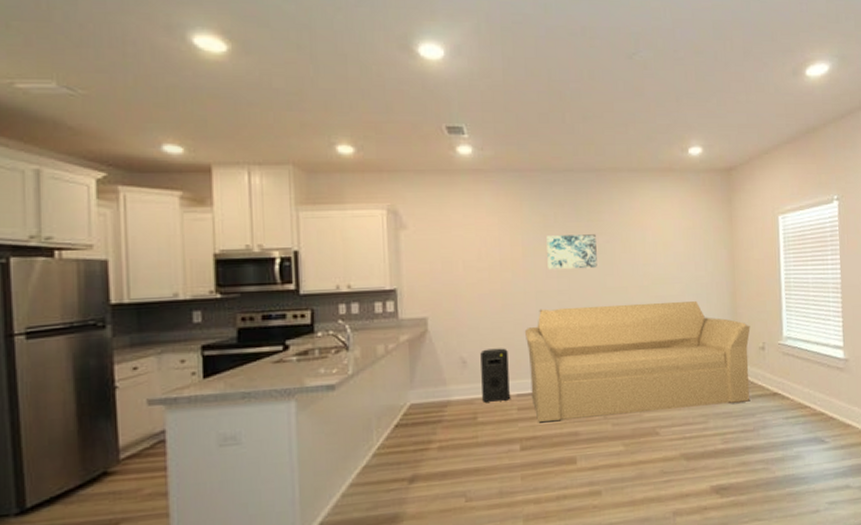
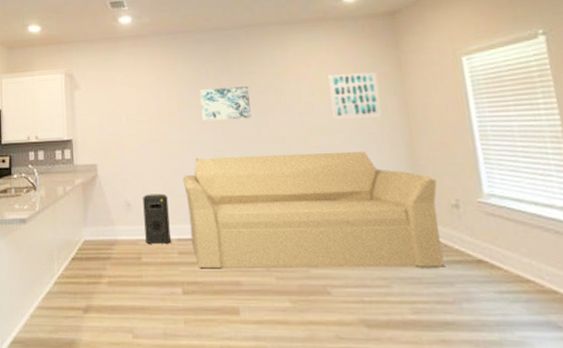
wall art: none [670,225,714,270] -> present [327,71,383,120]

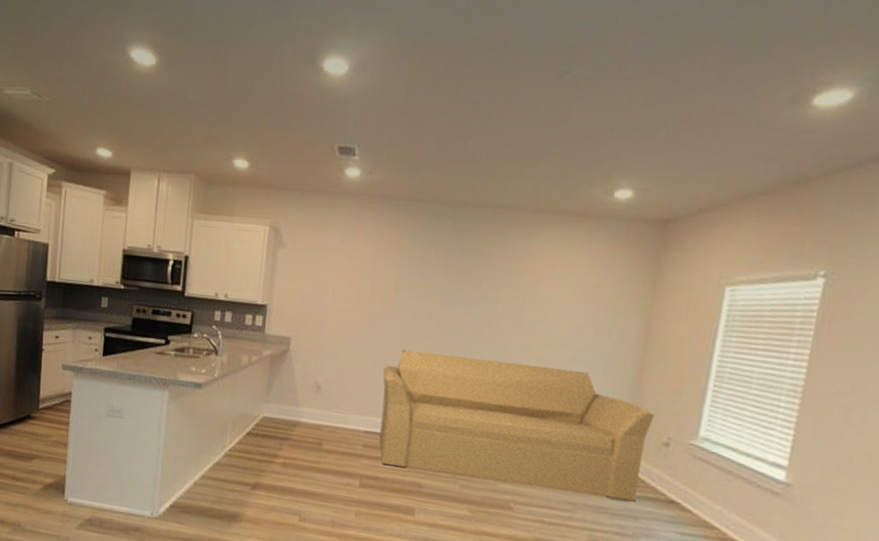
speaker: present [143,193,171,244] -> none [330,379,363,434]
wall art: present [200,86,251,121] -> none [419,273,479,316]
wall art: present [327,71,383,120] -> none [564,281,627,338]

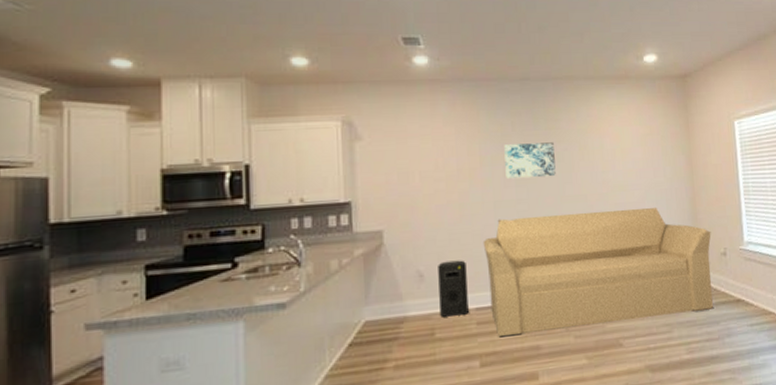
speaker: none [330,379,363,434] -> present [438,260,469,317]
wall art: none [419,273,479,316] -> present [504,142,556,179]

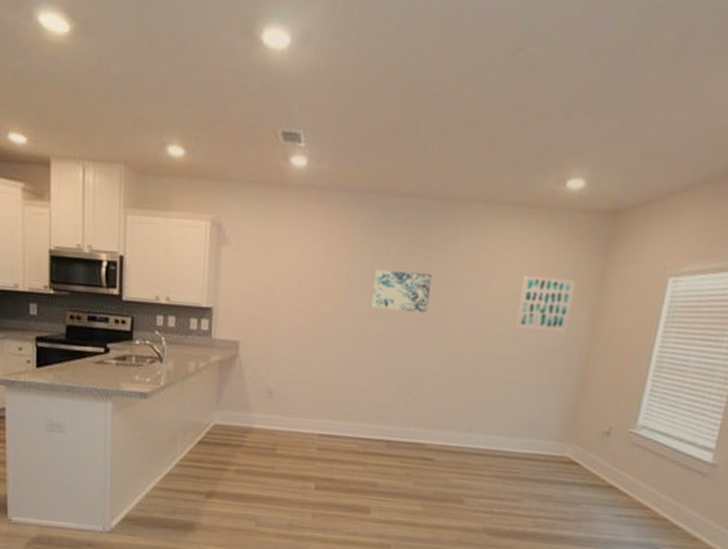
speaker: present [438,260,469,317] -> none [284,382,316,438]
sofa: present [483,208,713,336] -> none [333,349,598,489]
wall art: none [627,131,672,177] -> present [515,275,576,332]

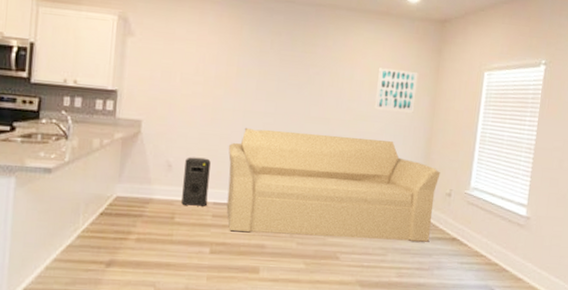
speaker: none [284,382,316,438] -> present [181,157,211,206]
sofa: none [333,349,598,489] -> present [226,127,441,242]
wall art: present [371,270,432,314] -> none [258,60,307,97]

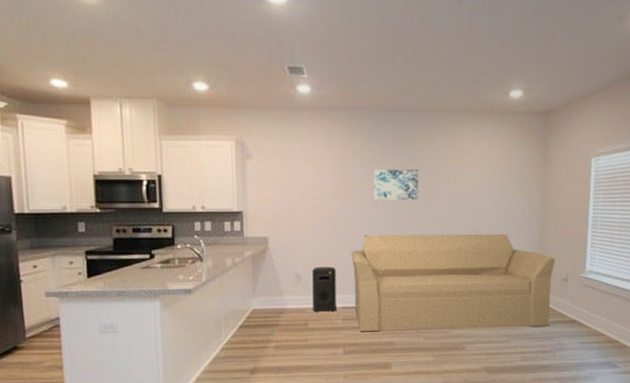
wall art: none [258,60,307,97] -> present [374,169,418,201]
wall art: present [374,68,418,113] -> none [486,165,526,205]

